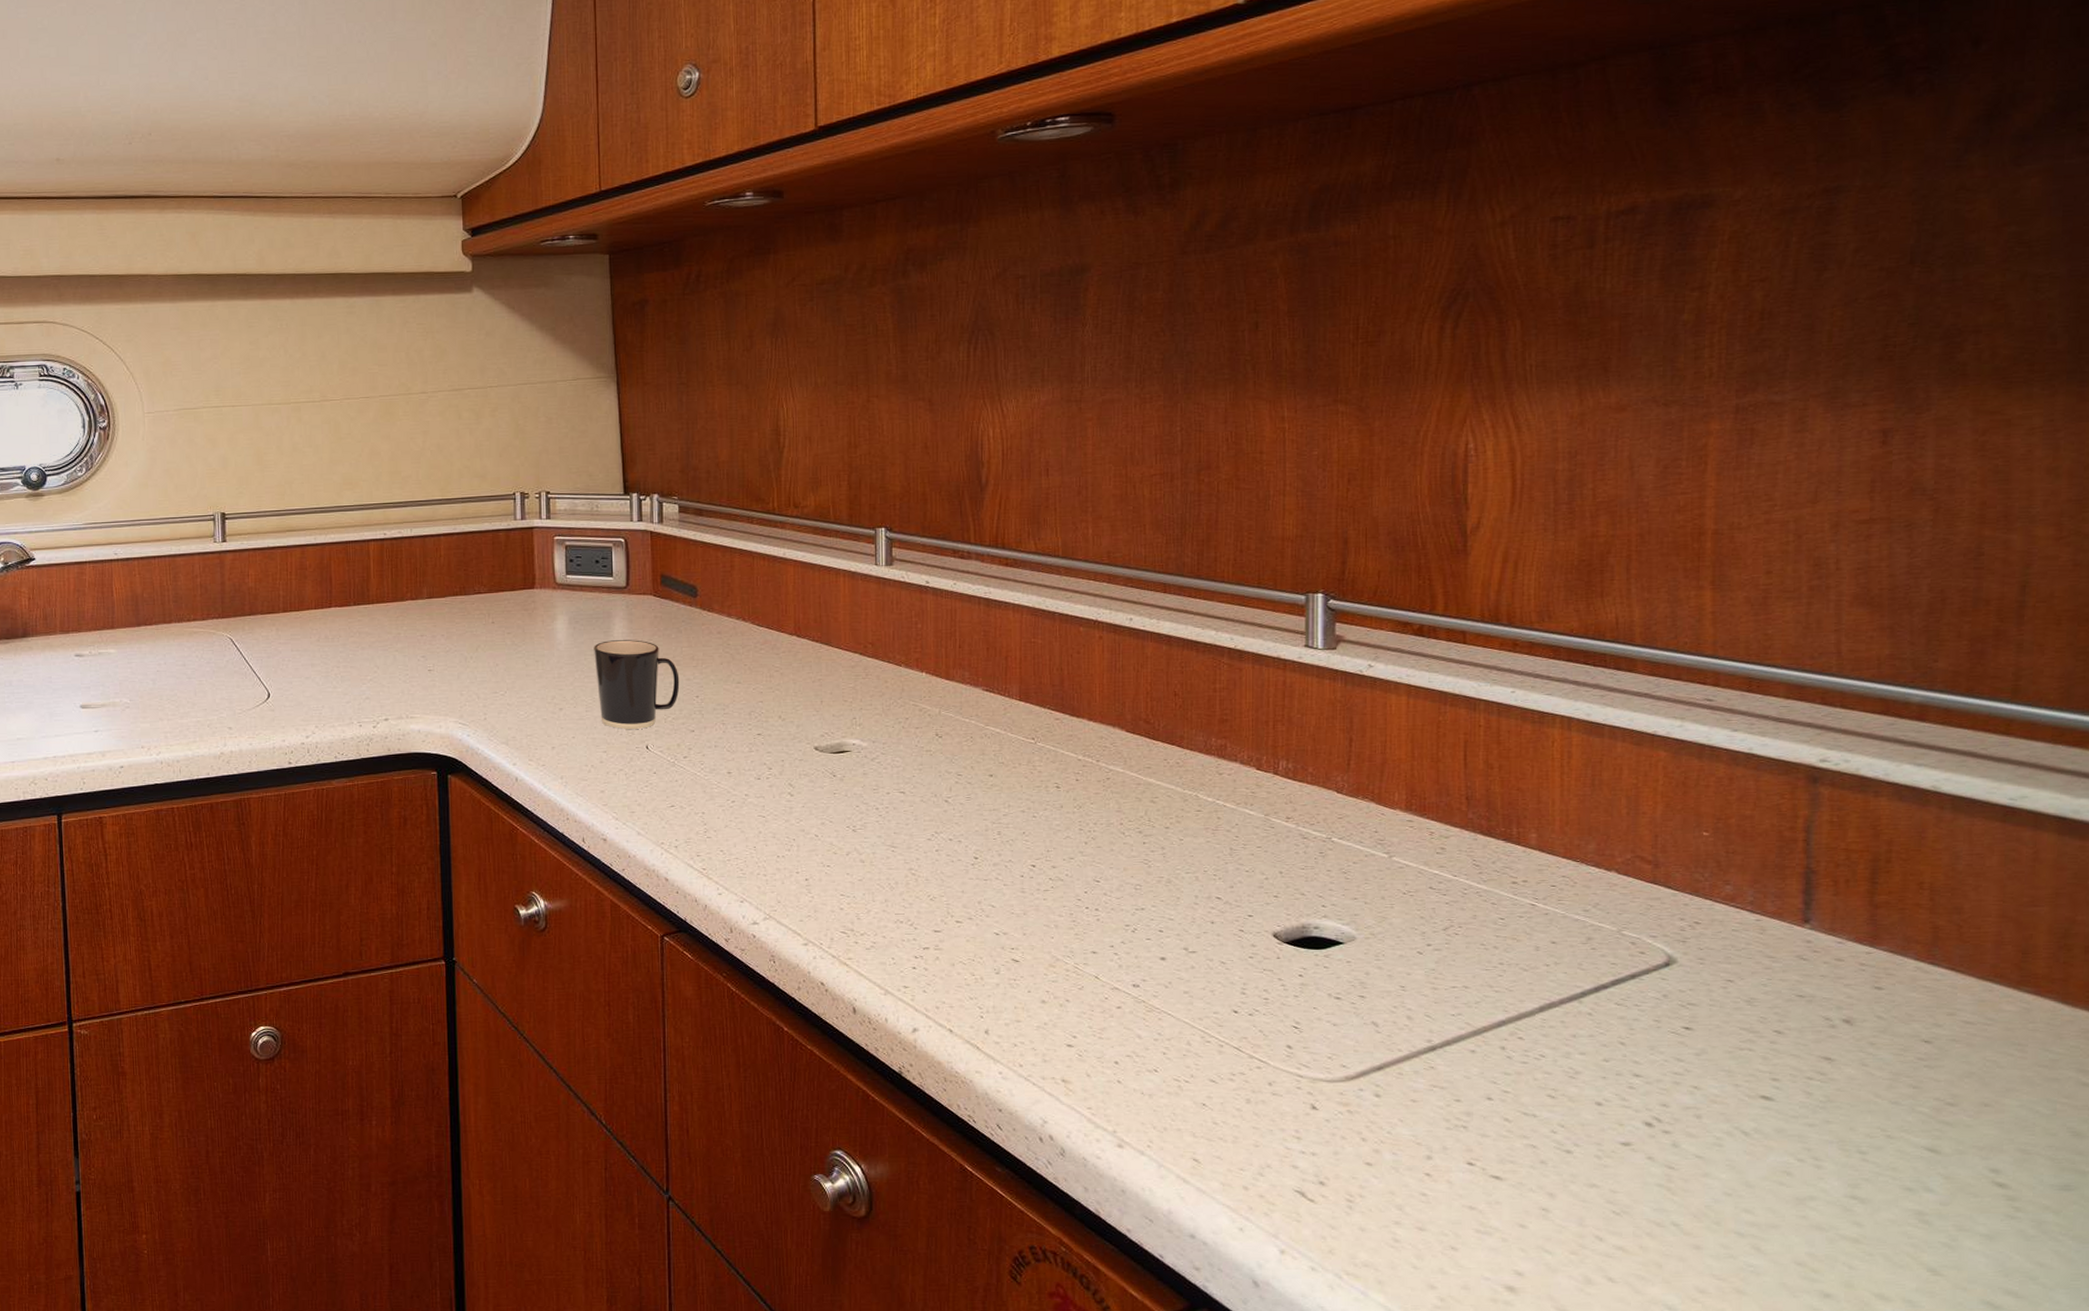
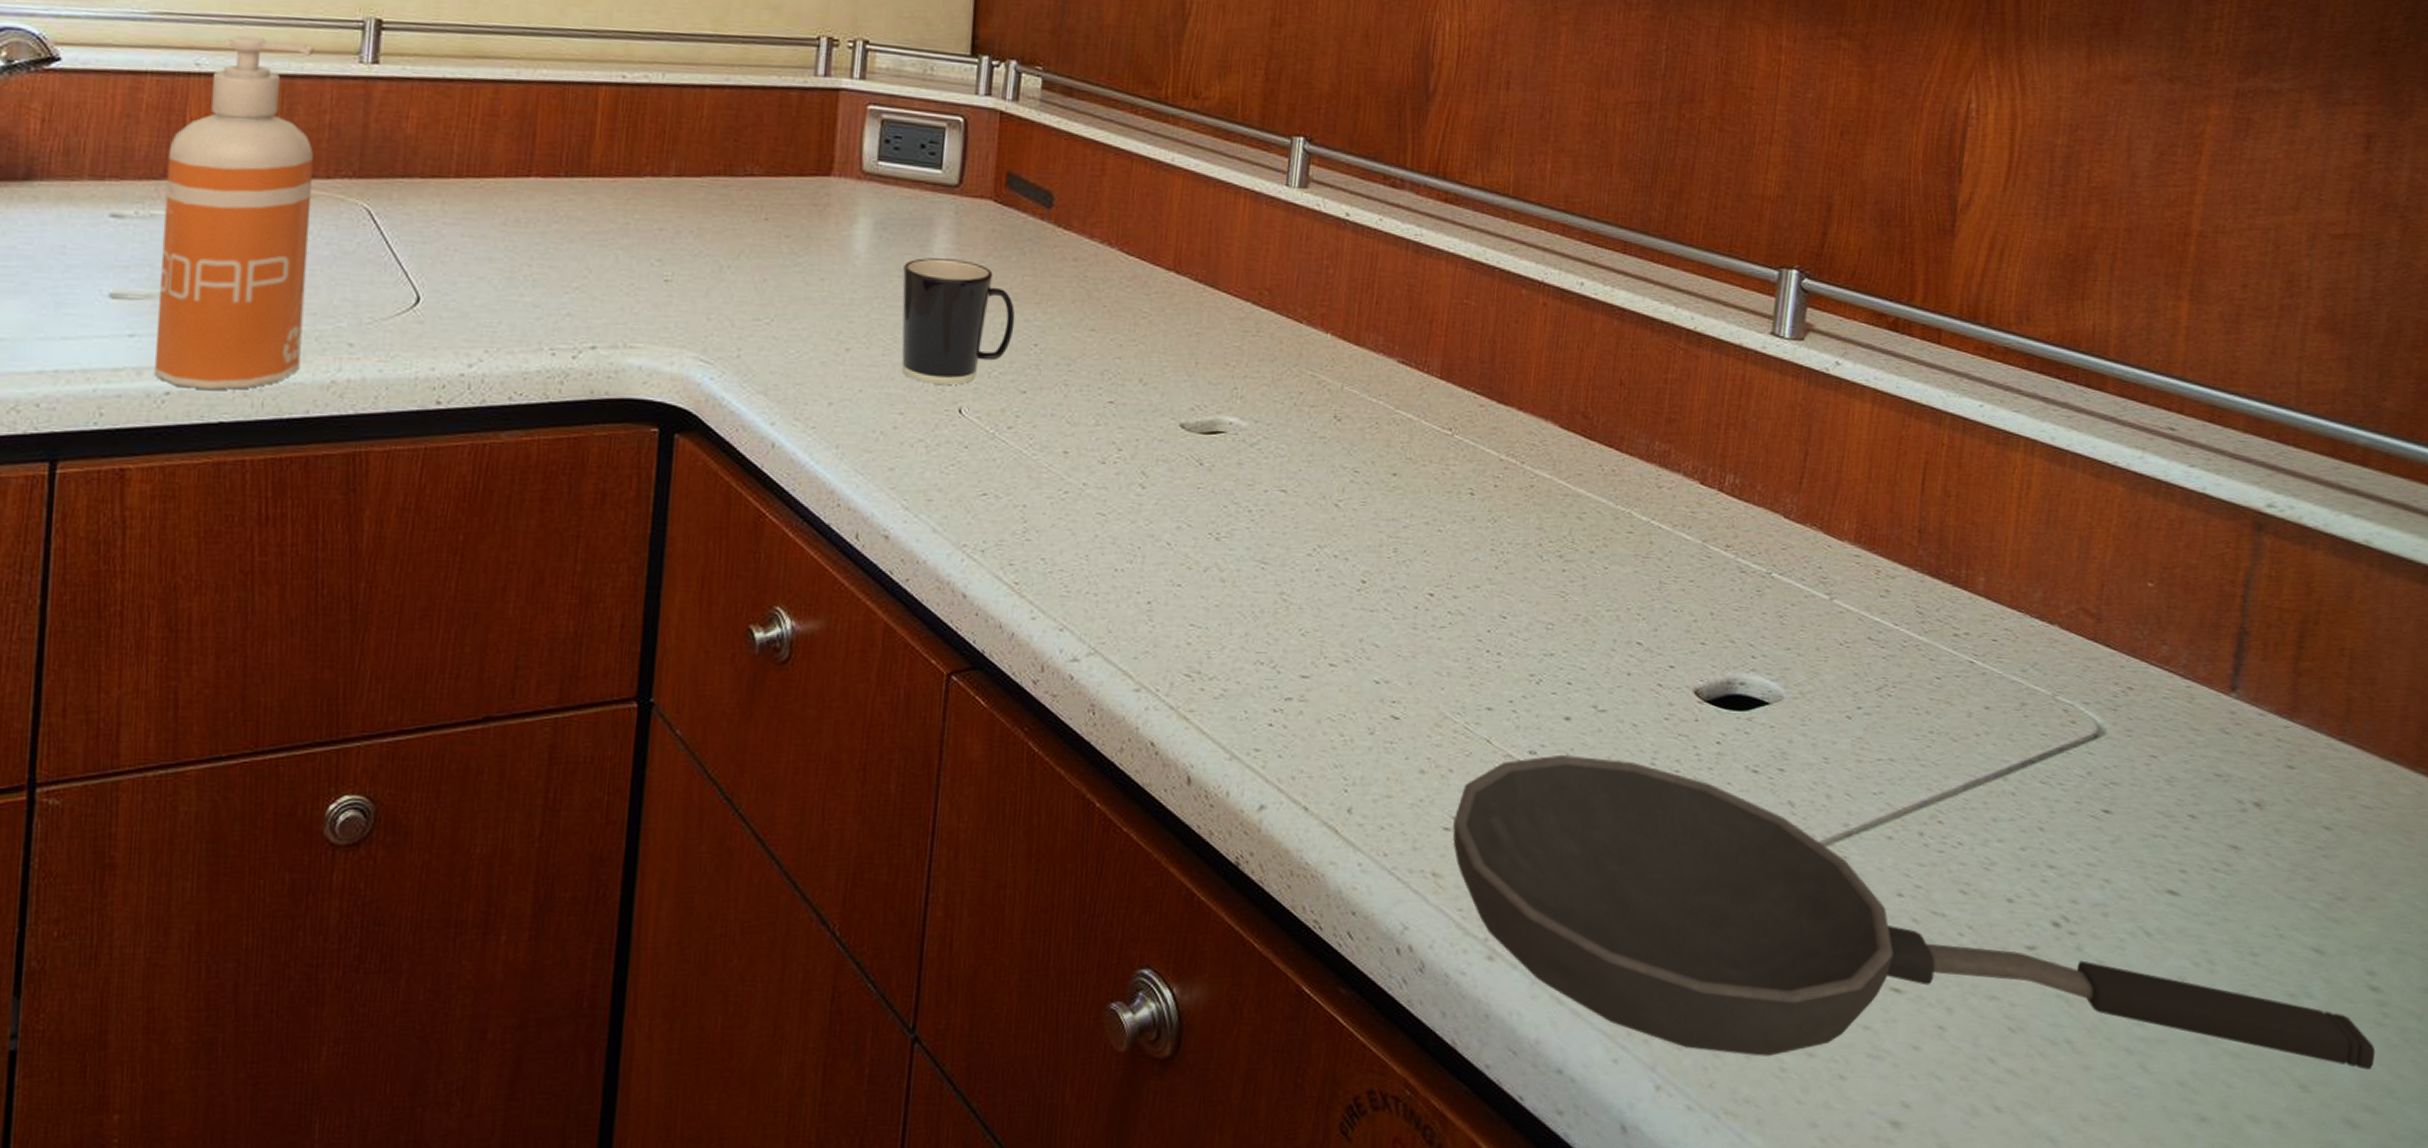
soap dispenser: none [105,533,200,764] -> present [155,36,315,391]
frying pan: none [1075,986,2010,1257] -> present [1453,754,2376,1070]

